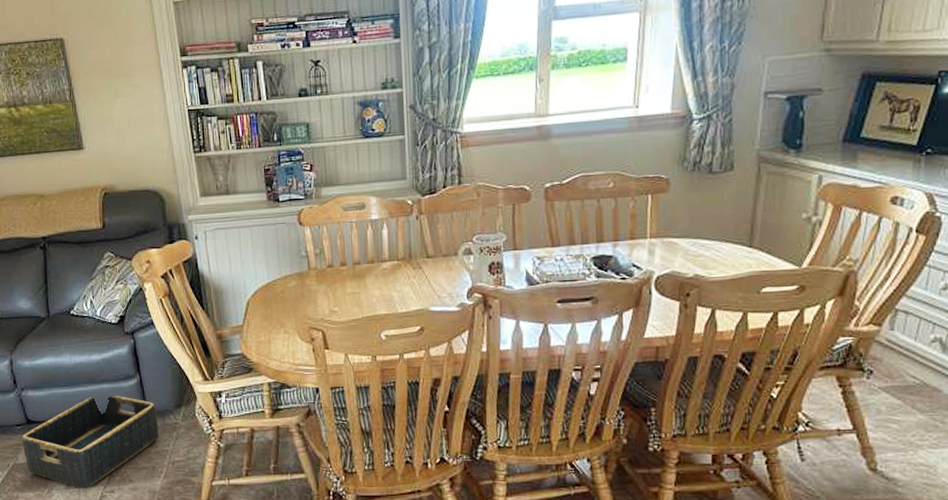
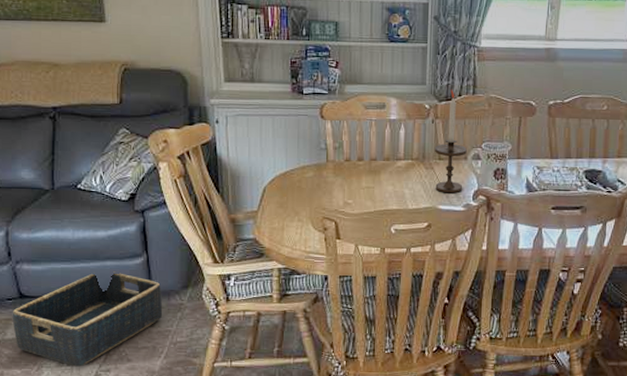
candlestick: none [420,181,457,294] -> present [434,89,467,194]

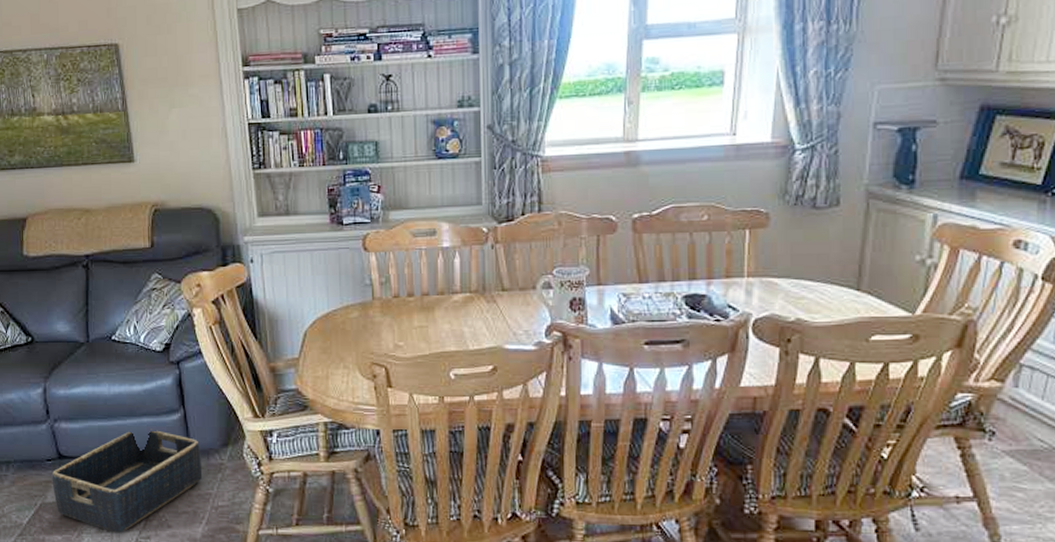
candlestick: present [434,89,467,194] -> none [495,207,535,330]

